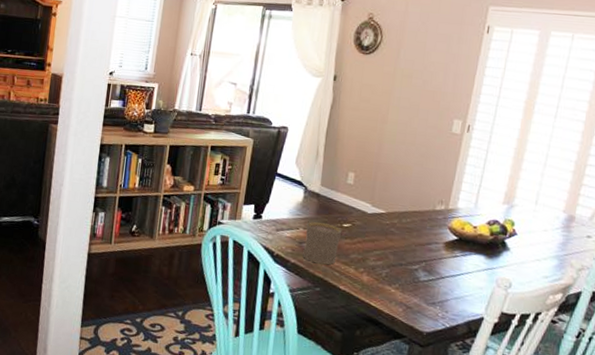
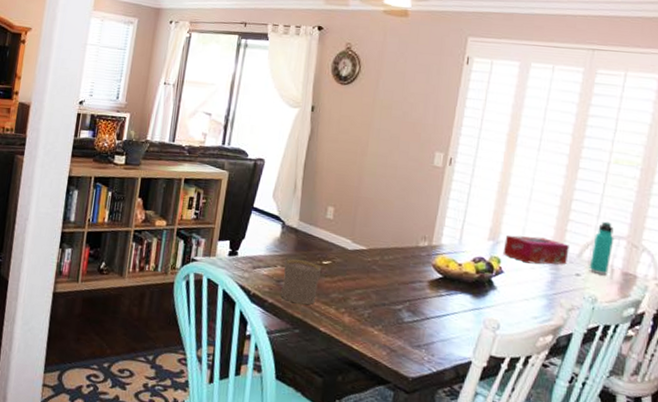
tissue box: none [516,199,582,228] -> present [502,235,569,265]

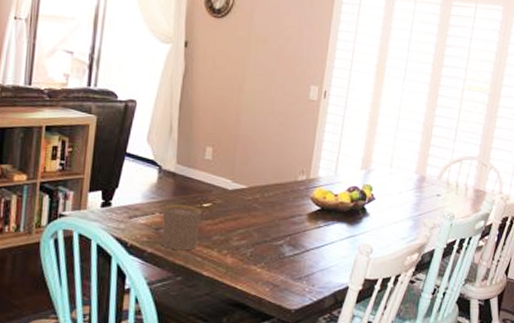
tissue box: present [502,235,569,265] -> none [374,162,431,189]
thermos bottle: present [589,221,614,276] -> none [447,144,468,194]

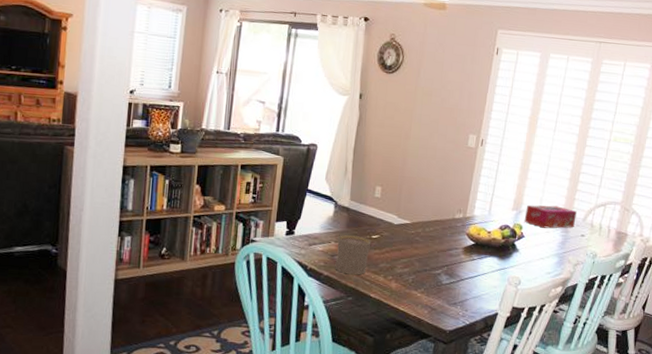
tissue box: none [374,162,431,189] -> present [524,205,577,229]

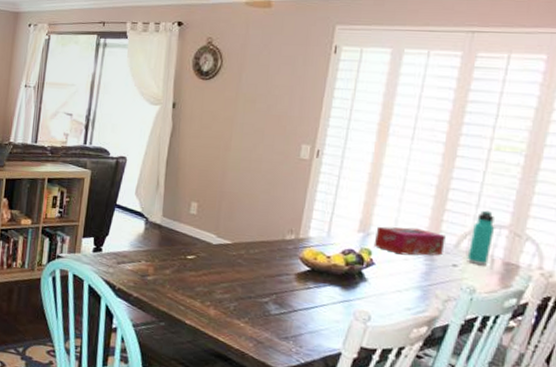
cup: present [335,234,372,275] -> none [145,253,187,299]
thermos bottle: none [591,190,612,235] -> present [467,210,495,266]

